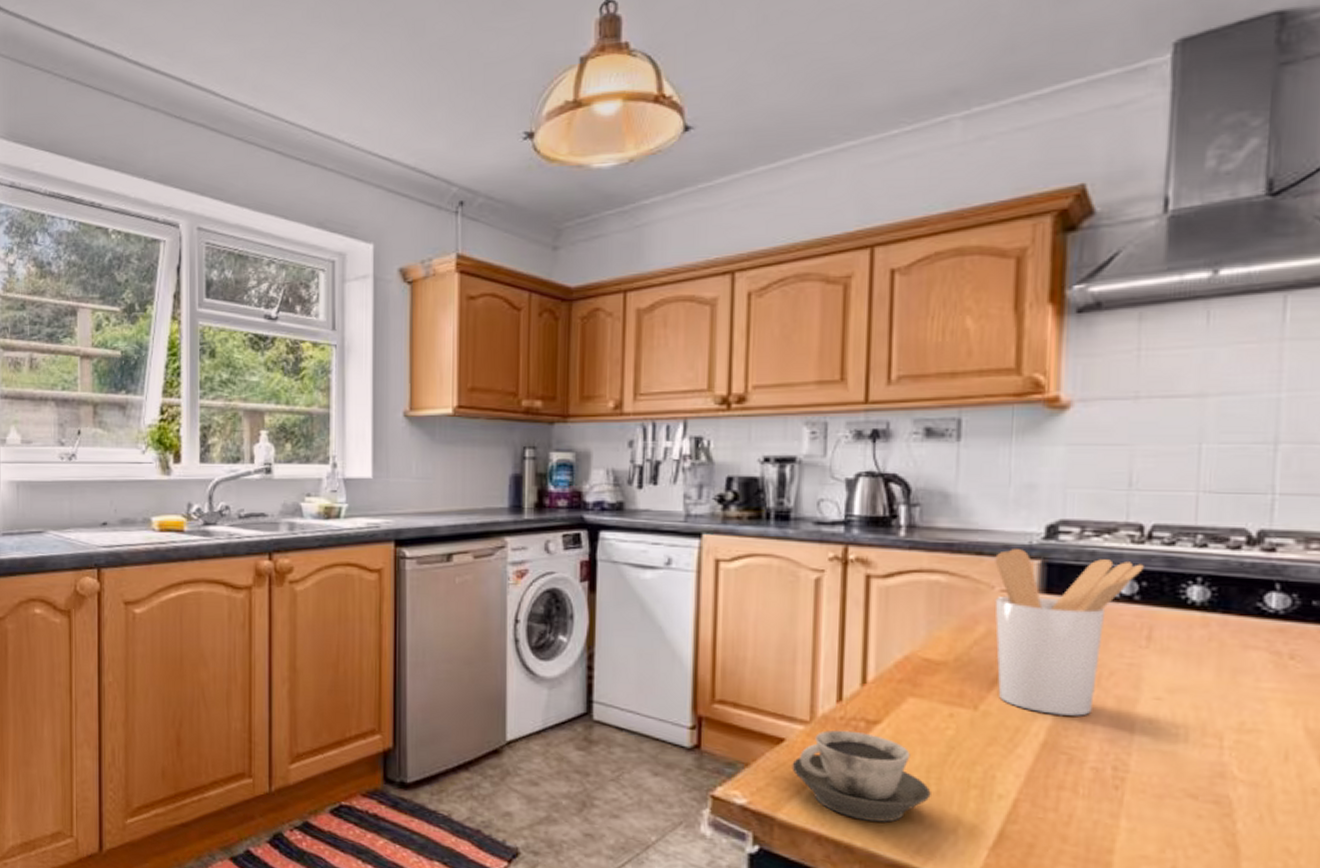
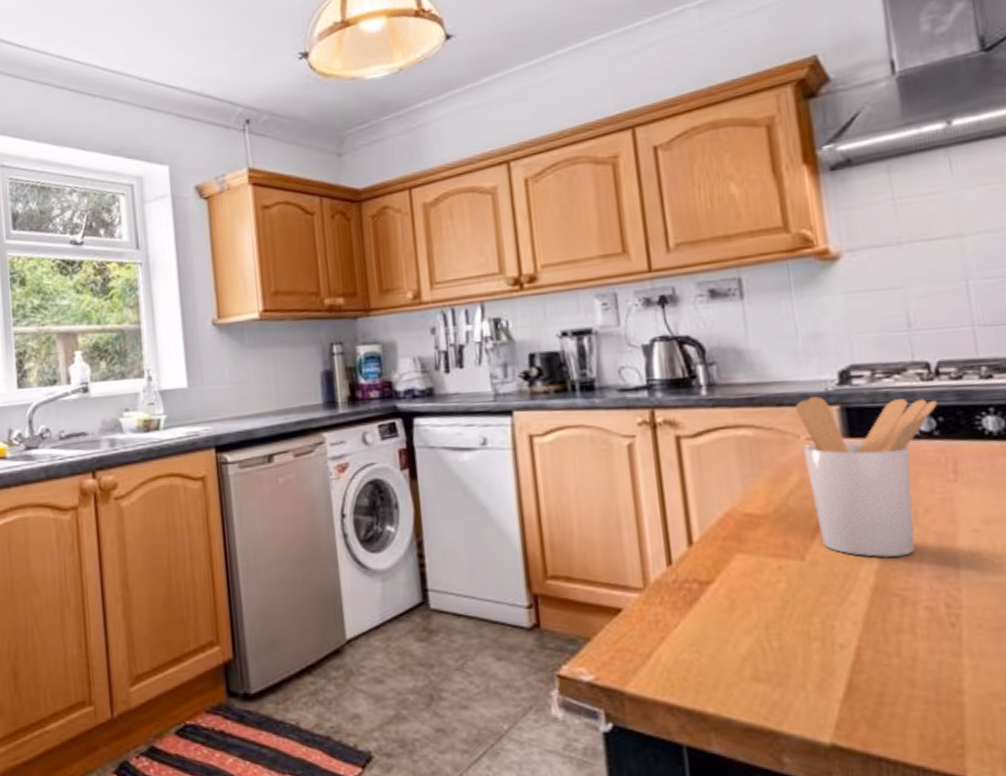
cup: present [792,730,931,823] -> none [632,593,774,685]

